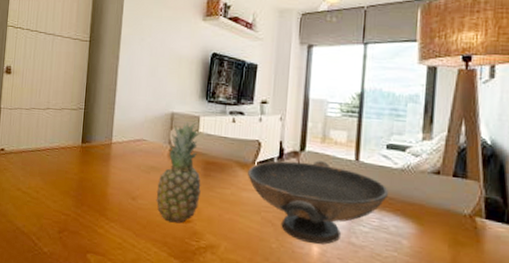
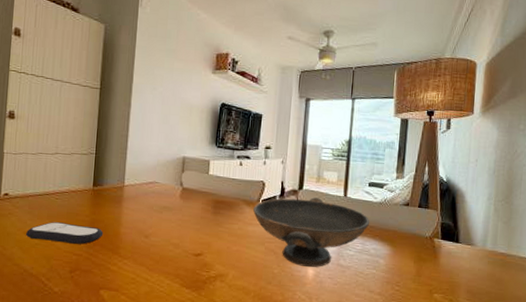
remote control: none [18,179,91,204] -> present [25,222,104,244]
fruit: present [156,123,201,224] -> none [168,166,211,257]

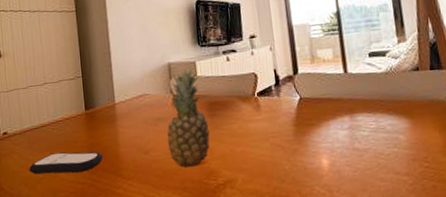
fruit: none [168,166,211,257] -> present [167,69,210,168]
decorative bowl: present [253,197,370,267] -> none [250,79,380,157]

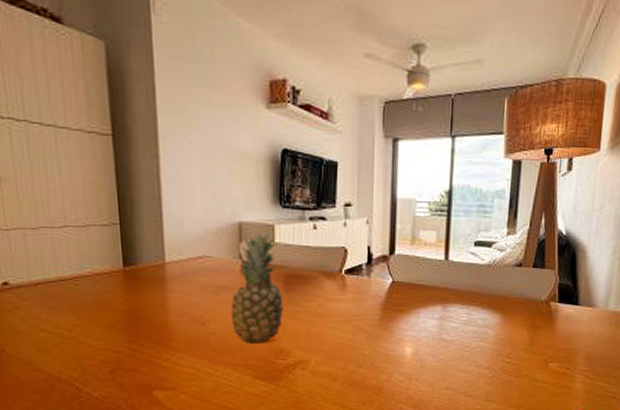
remote control: present [29,151,104,175] -> none [42,314,147,339]

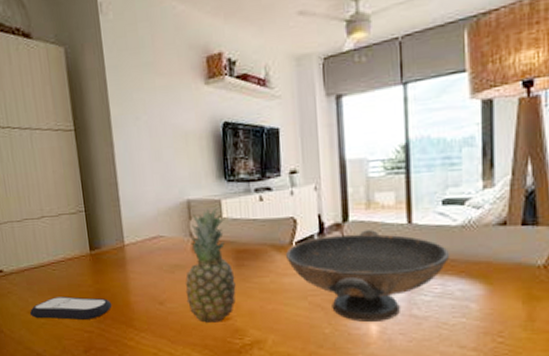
remote control: none [42,314,147,339] -> present [29,296,112,320]
decorative bowl: none [335,263,477,344] -> present [286,230,450,322]

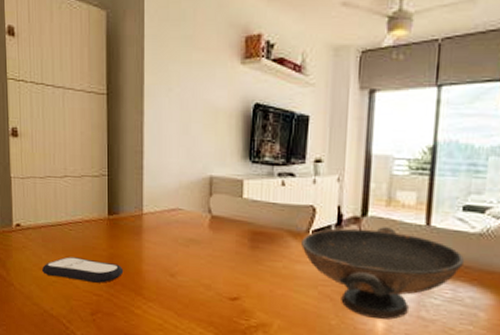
fruit: present [185,209,236,323] -> none [197,188,248,301]

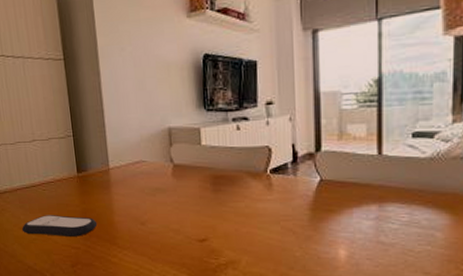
decorative bowl: present [301,227,465,320] -> none [261,160,418,247]

